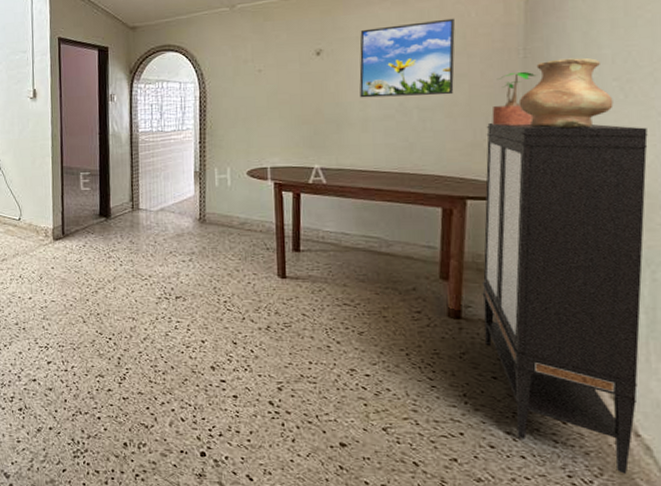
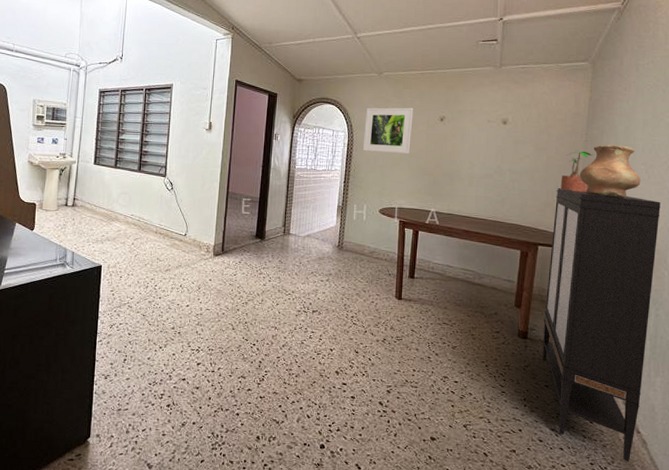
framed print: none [218,43,280,103] -> present [362,107,414,154]
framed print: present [359,18,455,98] -> none [470,104,541,163]

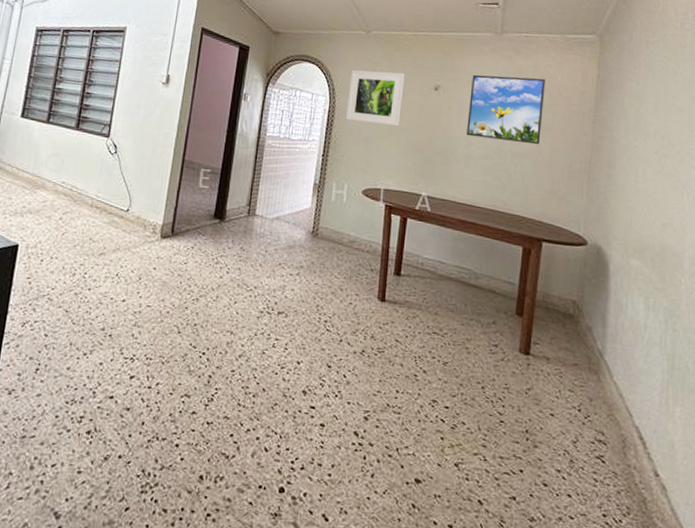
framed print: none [470,104,541,163] -> present [467,74,545,145]
storage cabinet: present [543,188,661,462] -> none [547,175,675,513]
potted plant: present [560,151,593,192] -> none [567,134,602,181]
vase: present [579,144,641,198] -> none [587,128,653,191]

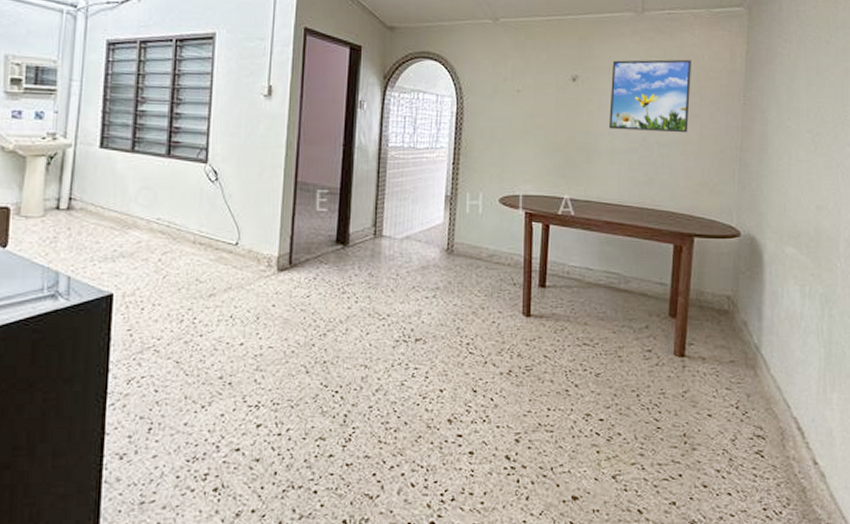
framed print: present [345,70,405,127] -> none [475,64,539,125]

